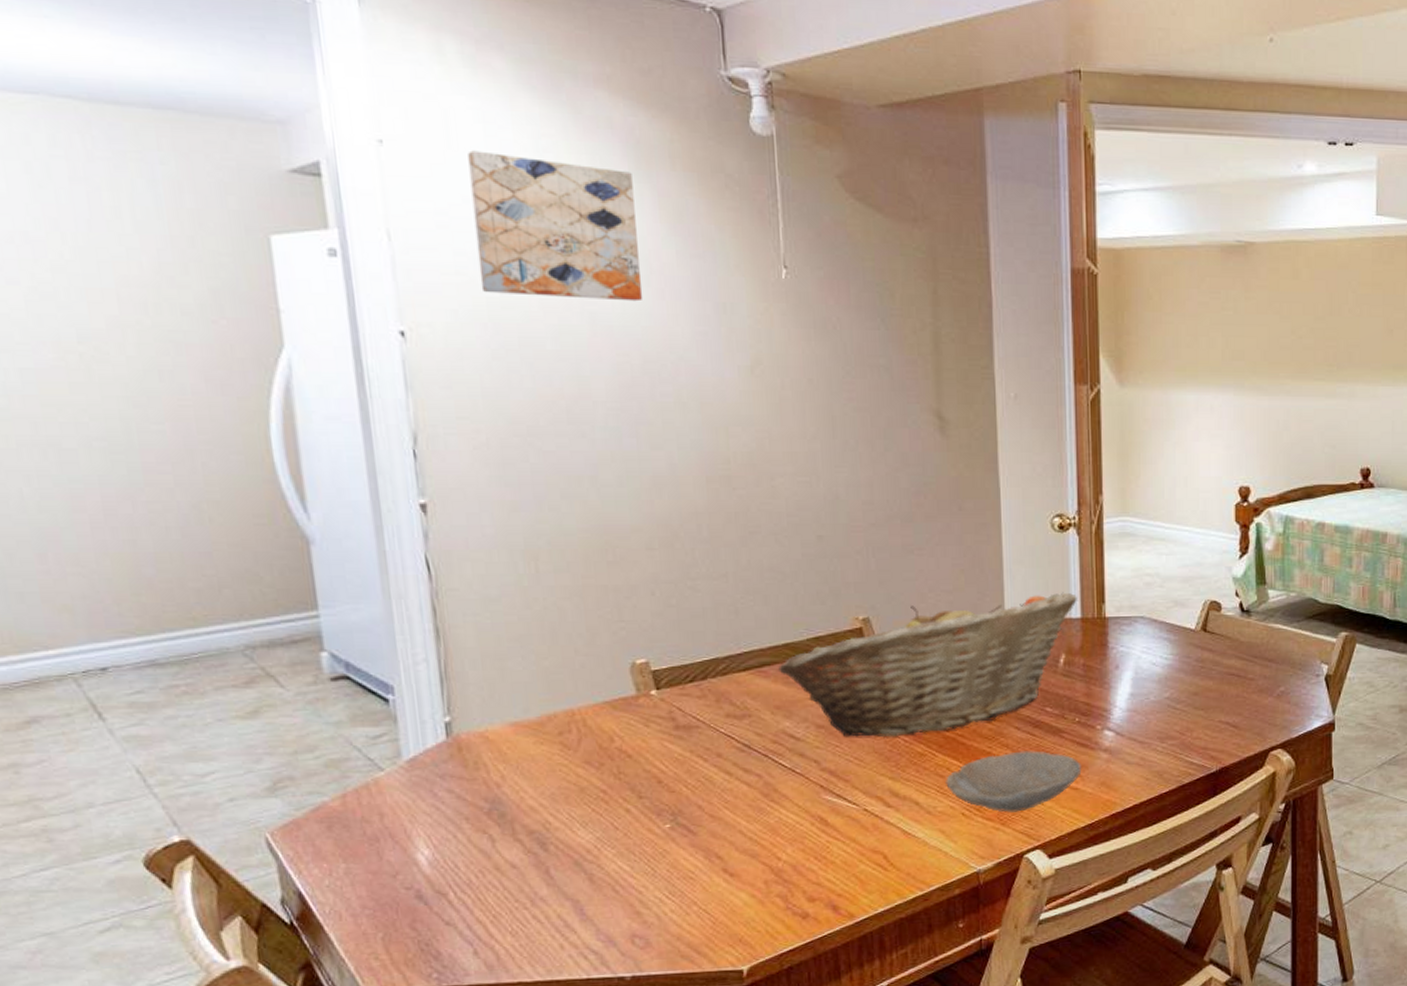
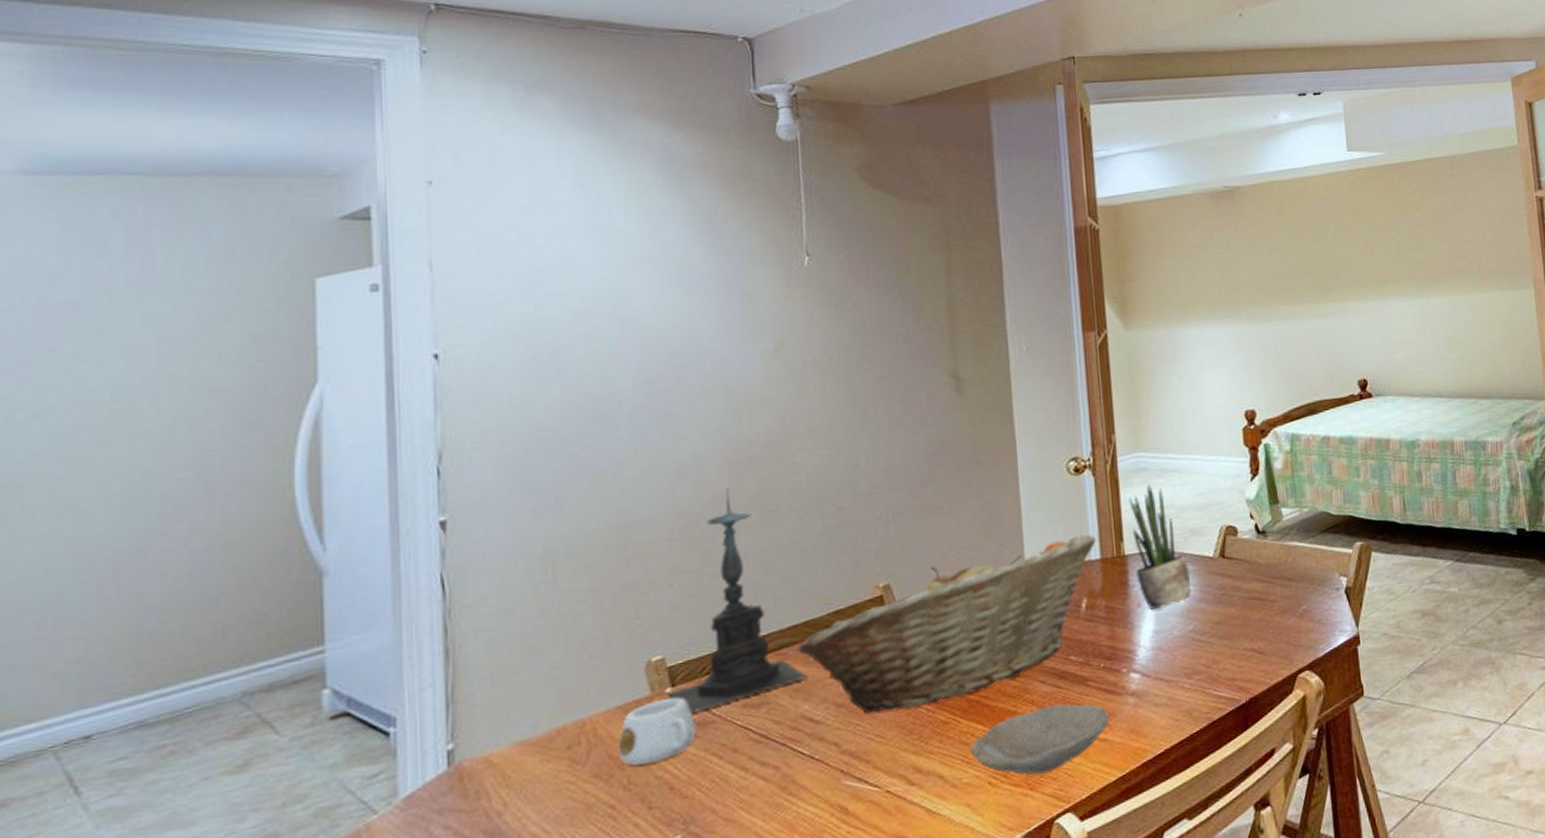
wall art: present [468,150,643,302] -> none [512,181,672,310]
mug: none [607,700,683,757] -> present [618,697,698,766]
candle holder: none [652,504,788,717] -> present [667,488,808,714]
potted plant: none [1113,549,1170,673] -> present [1129,483,1191,609]

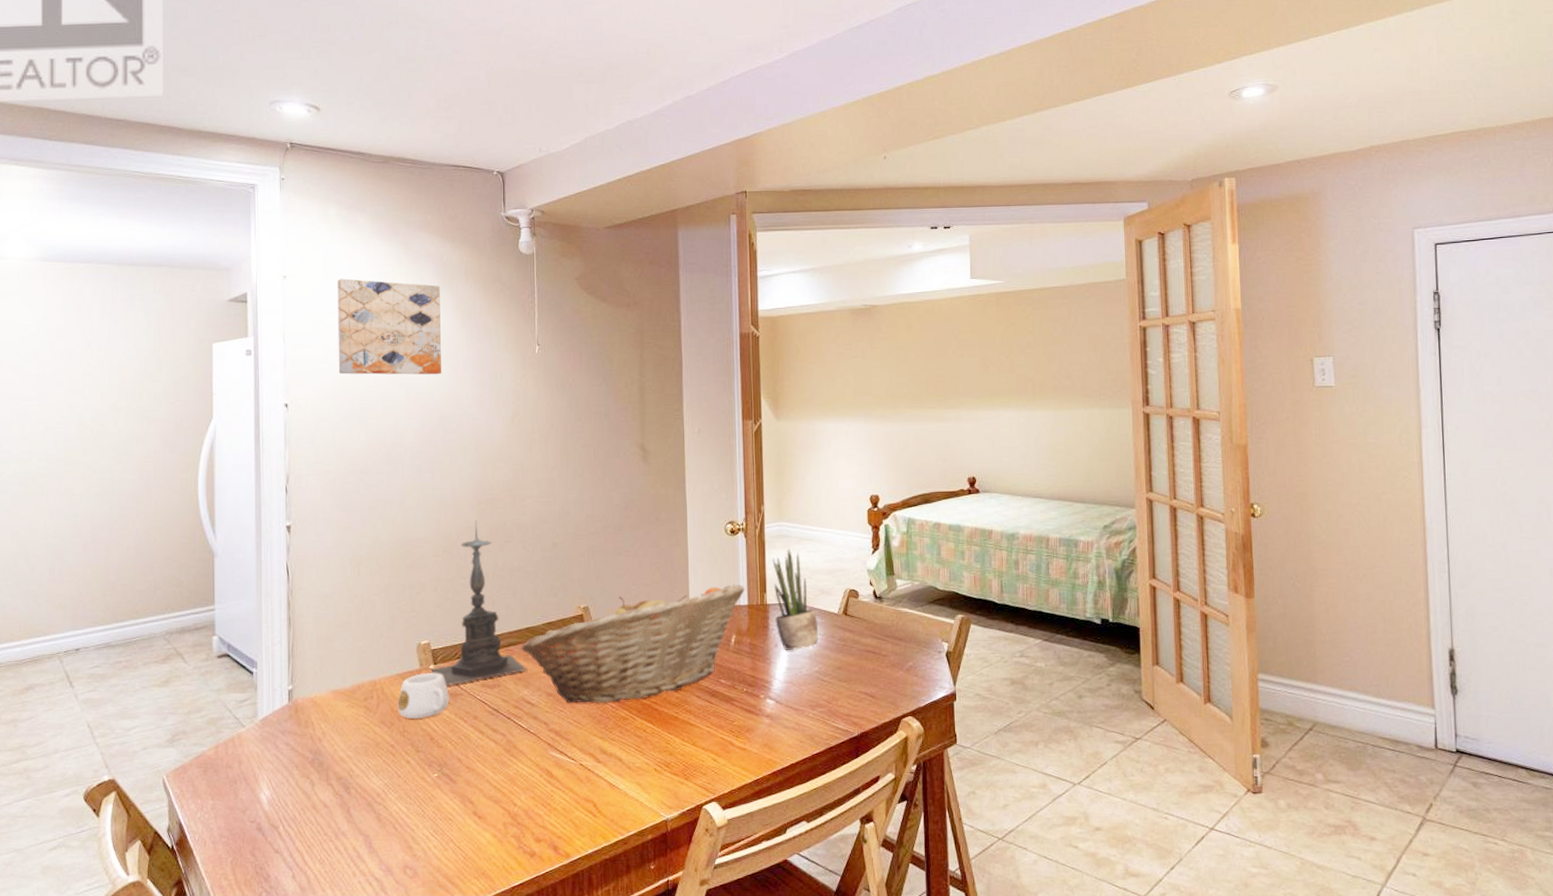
wall art: none [512,181,672,310] -> present [337,278,442,375]
bowl: present [971,703,1110,775] -> none [643,716,749,769]

